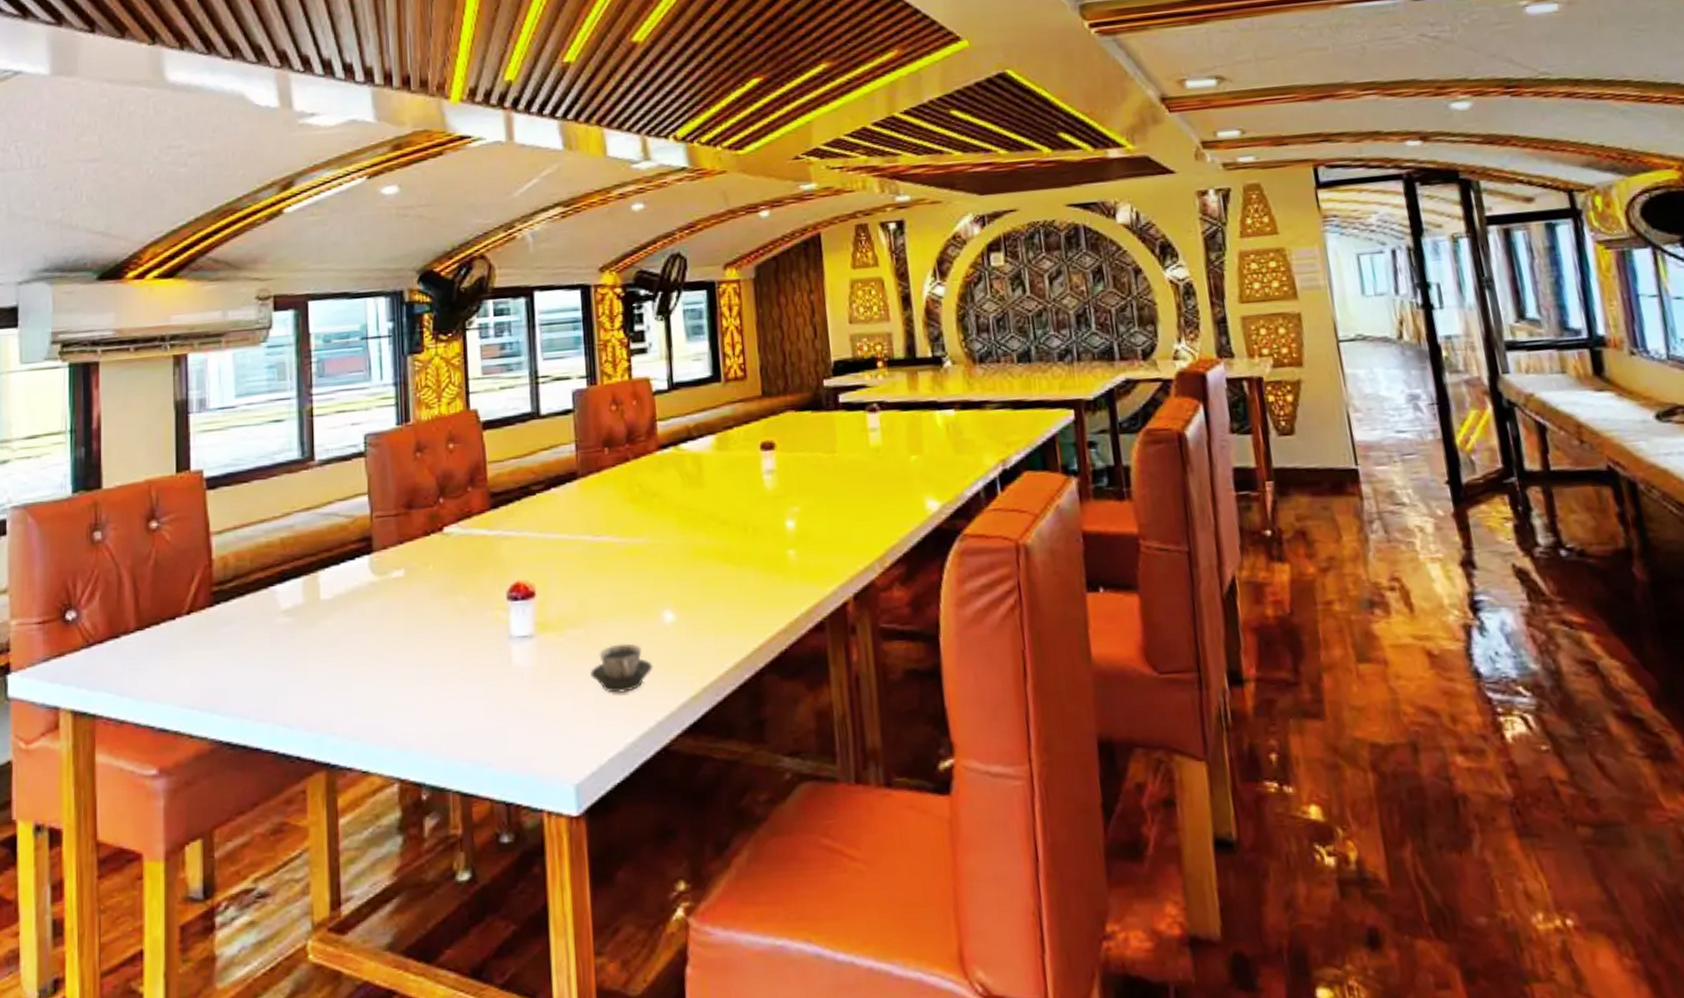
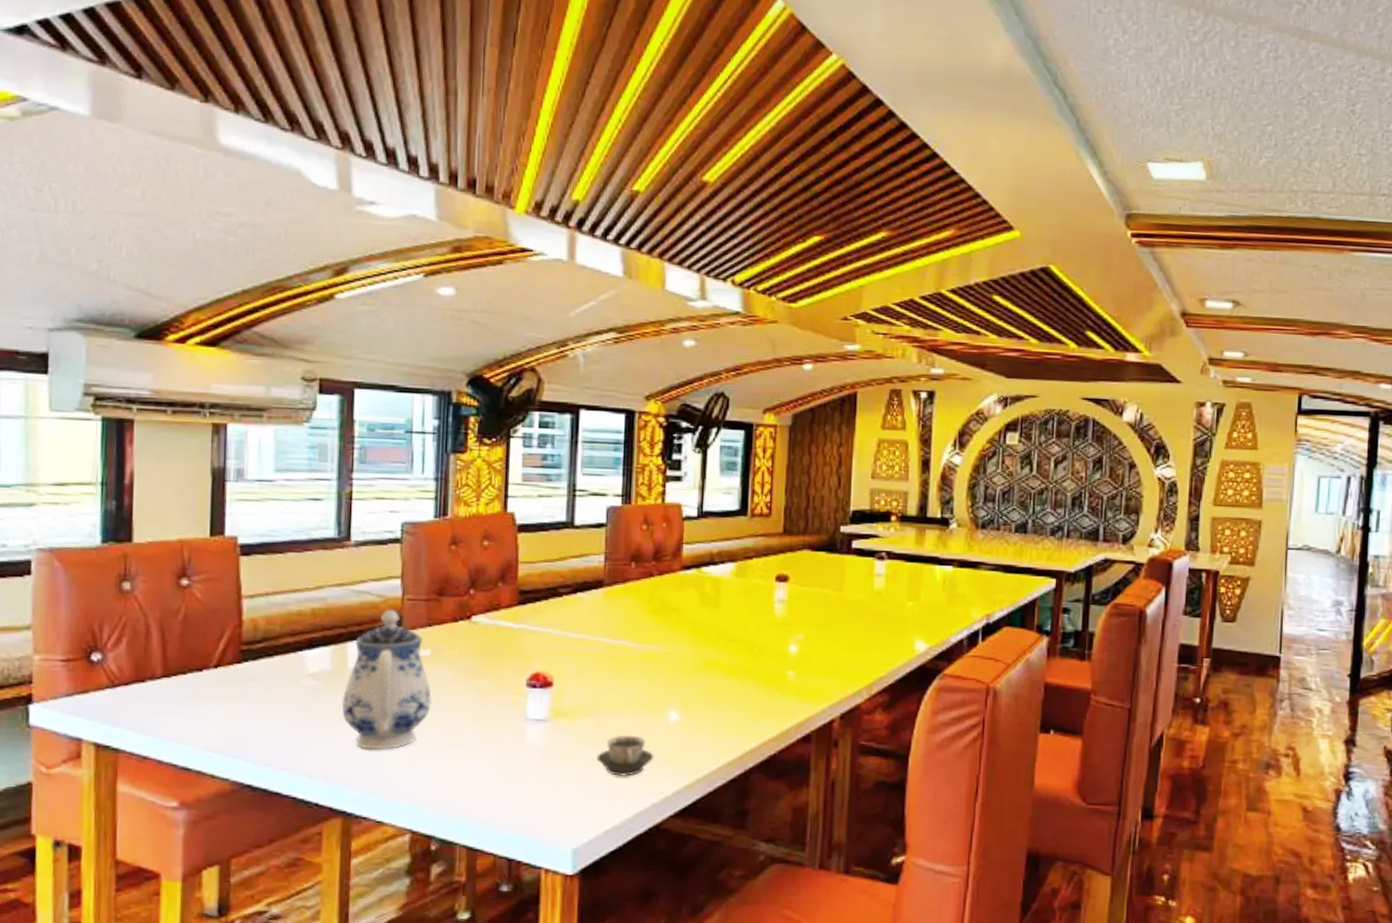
teapot: none [318,530,409,689] -> present [342,610,432,750]

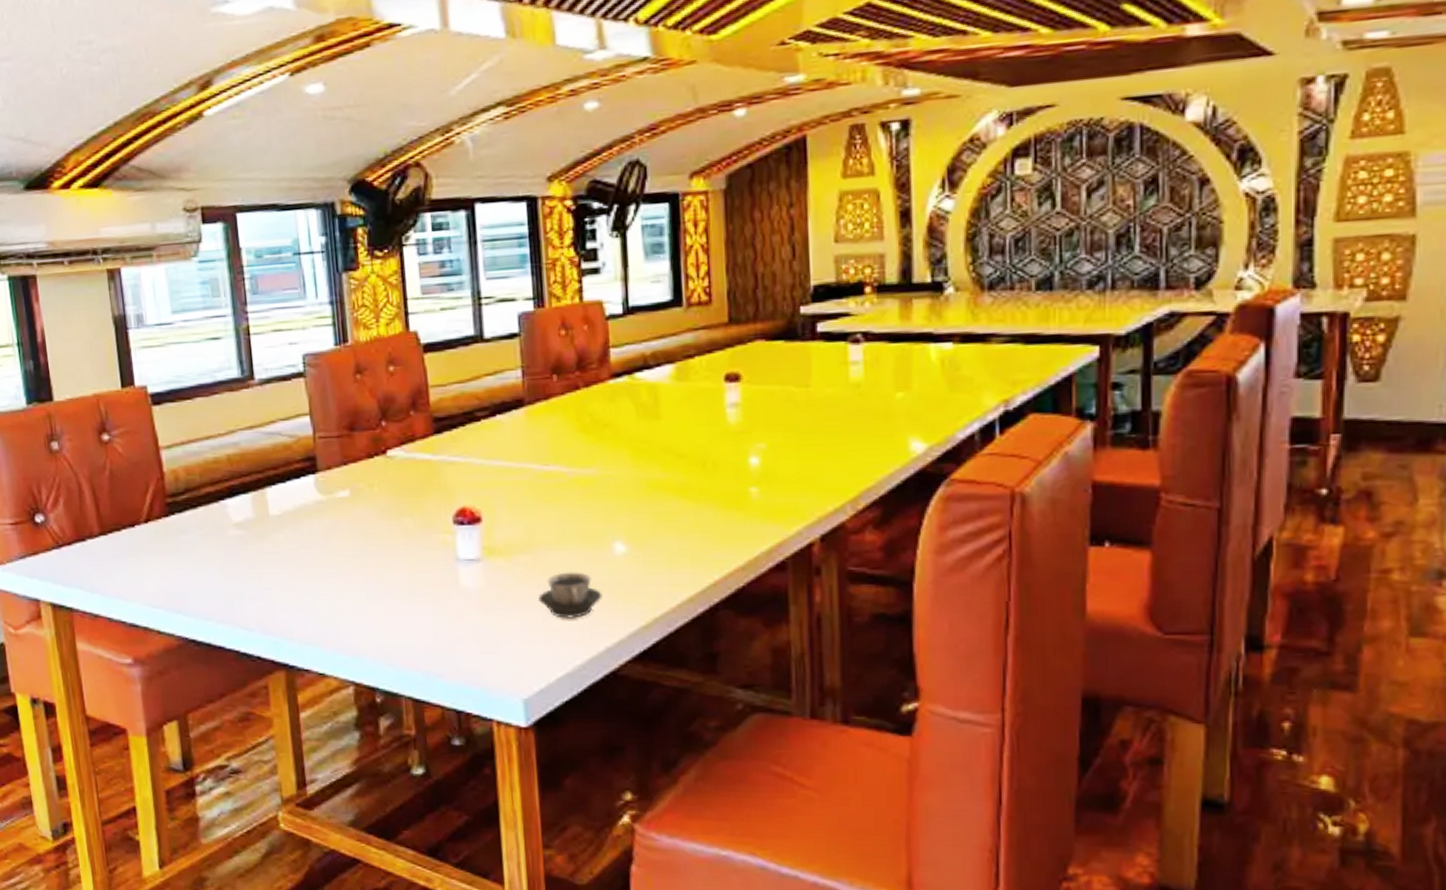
teapot: present [342,610,432,750] -> none [269,450,357,599]

